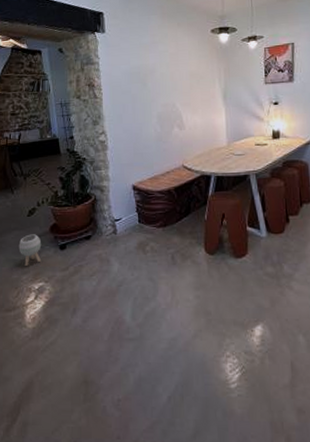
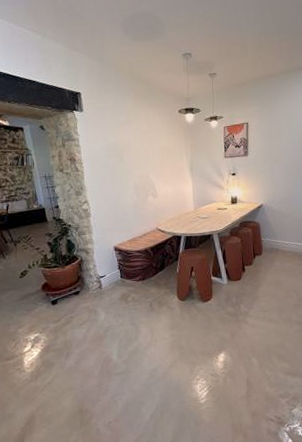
planter: present [18,234,42,267] -> none [13,293,35,322]

